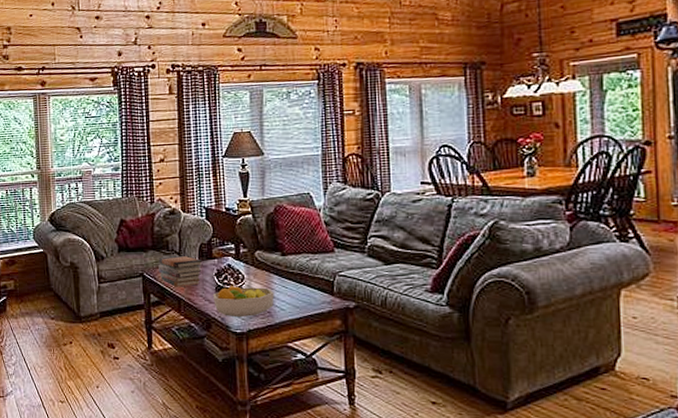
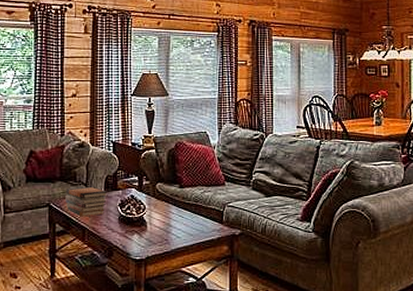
fruit bowl: present [213,285,274,318] -> none [116,214,172,245]

